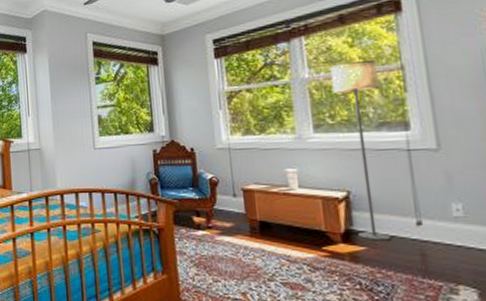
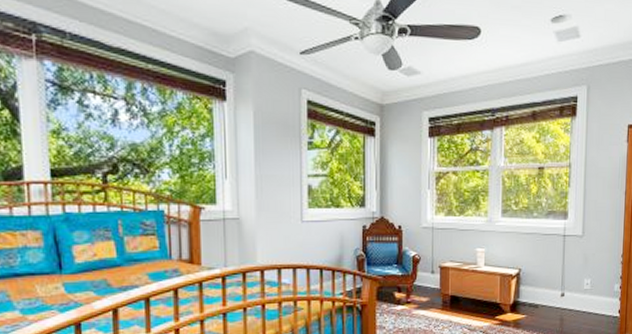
floor lamp: present [330,60,391,241] -> none [520,156,553,310]

